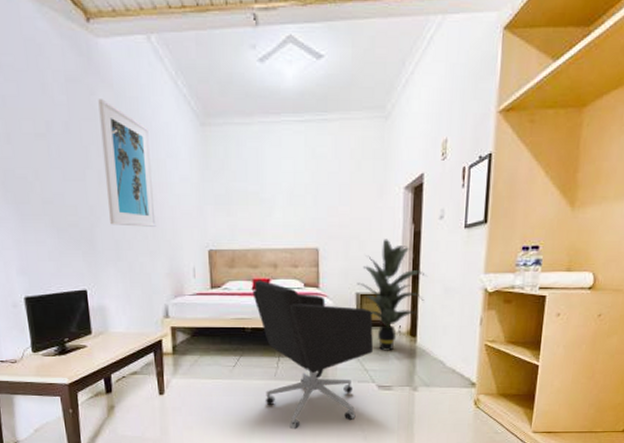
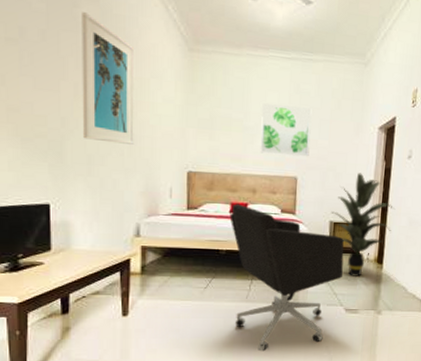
wall art: none [278,172,330,226] -> present [260,103,312,157]

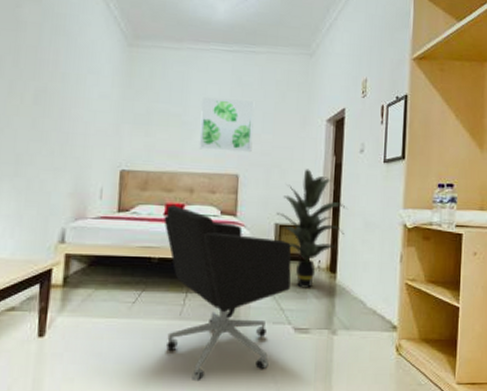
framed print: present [82,12,135,145] -> none [13,12,72,142]

